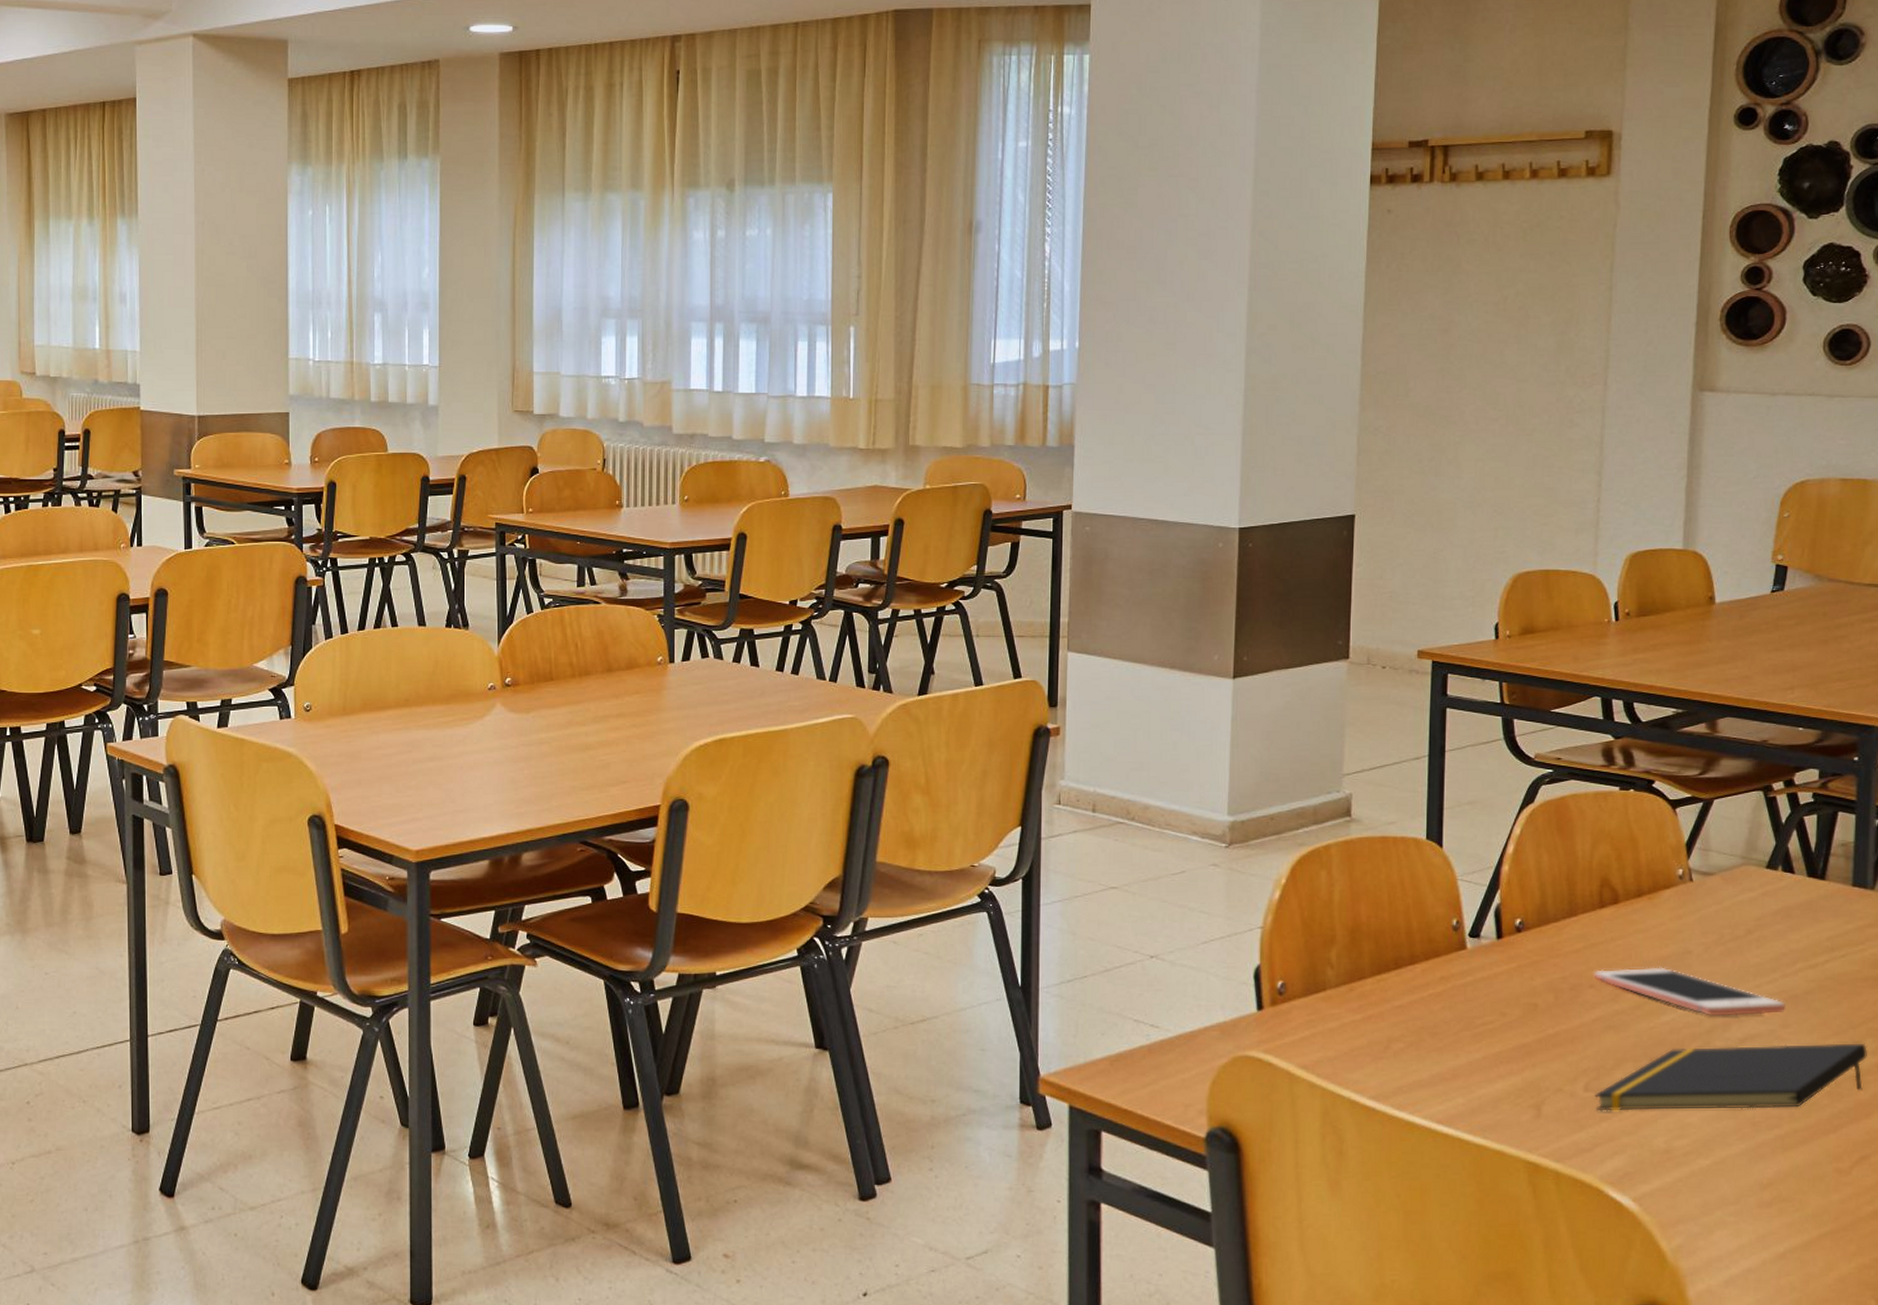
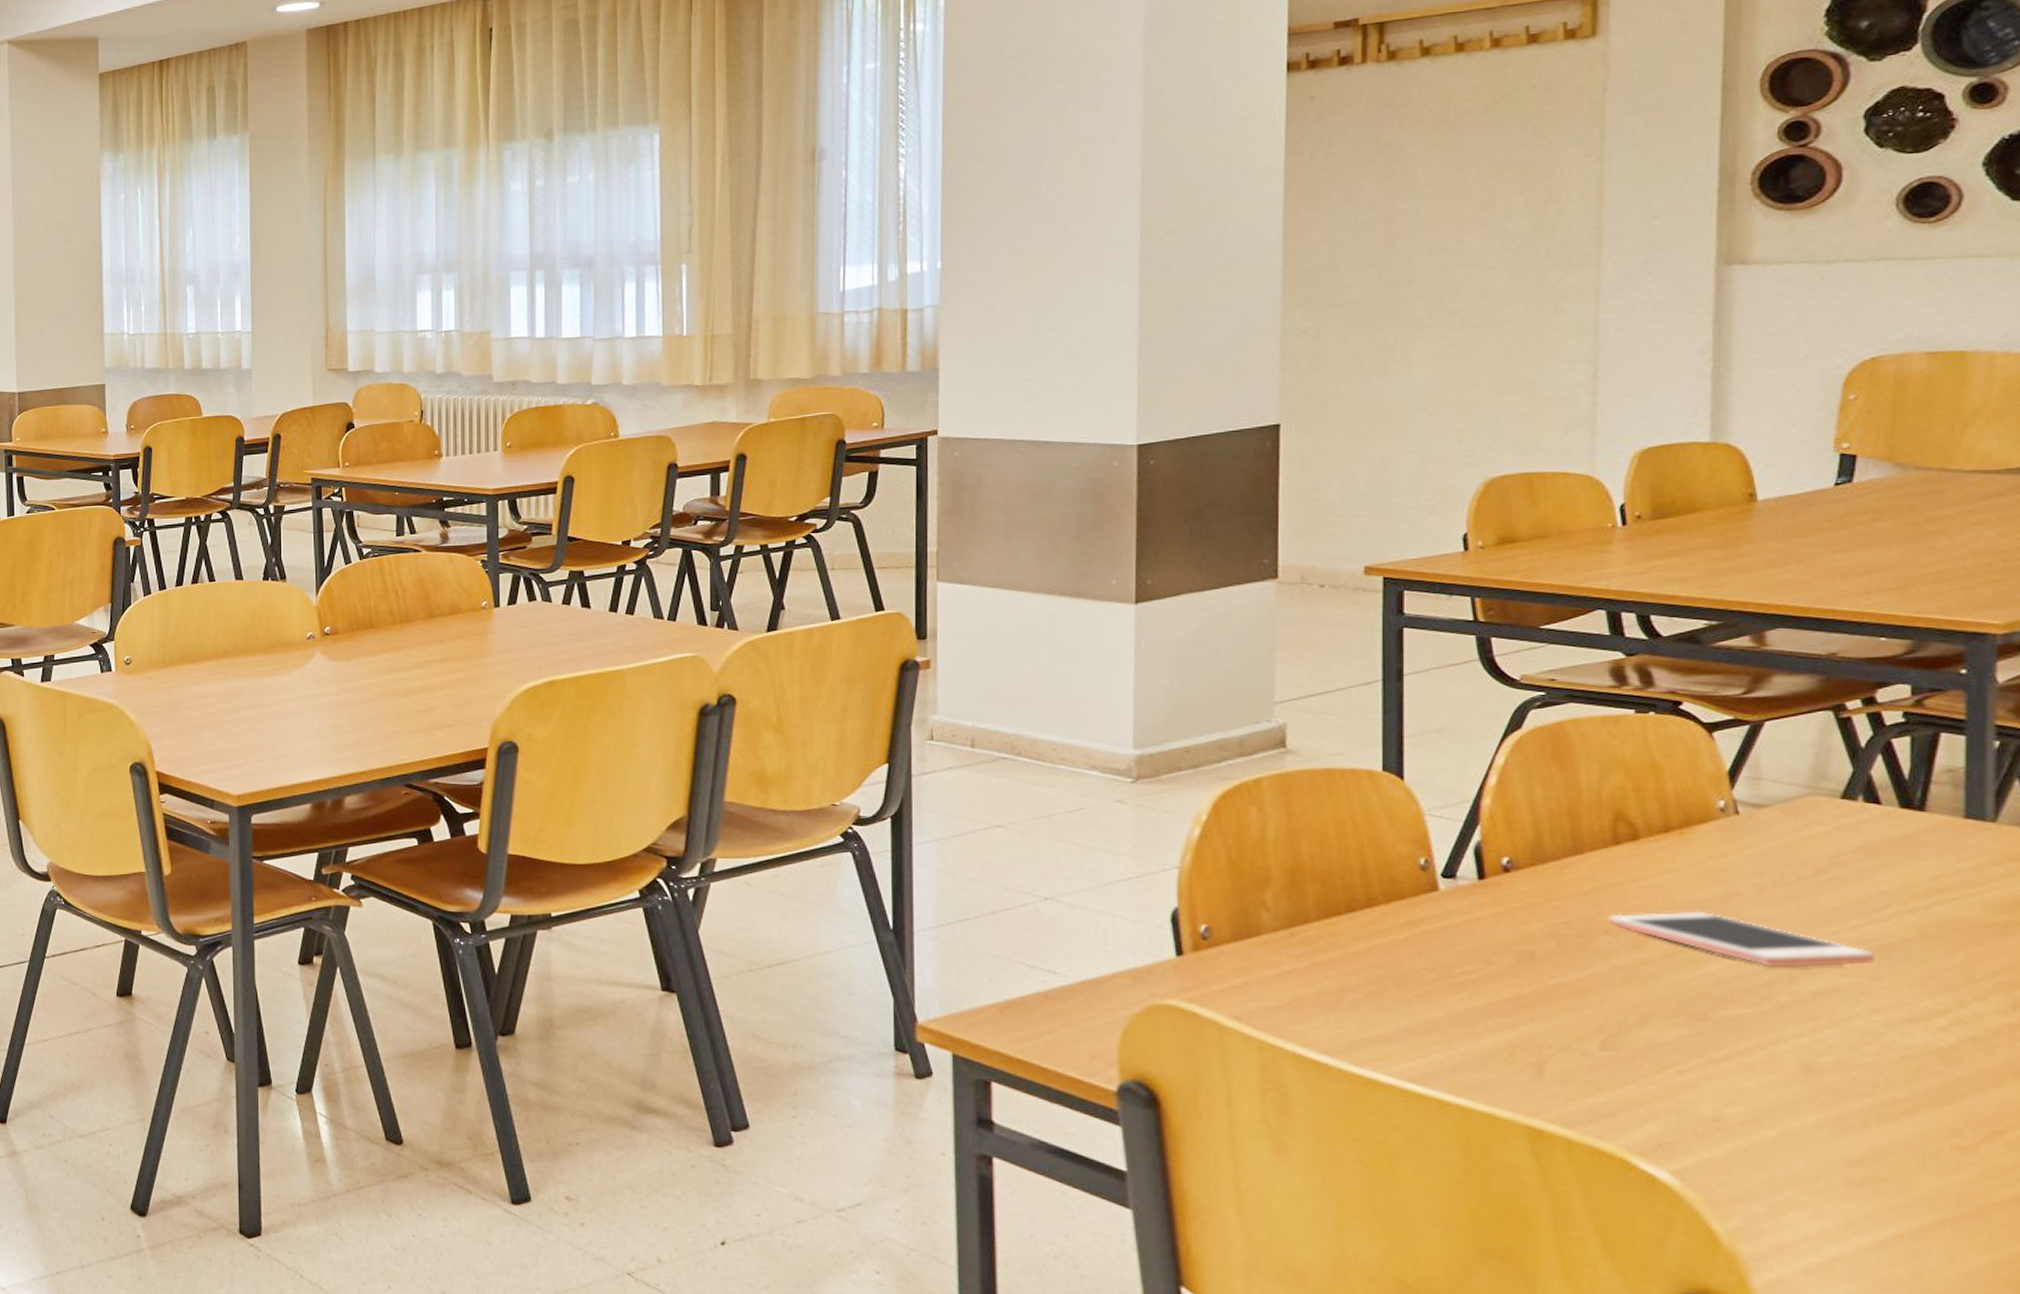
notepad: present [1594,1043,1867,1111] -> none [1615,999,1995,1074]

